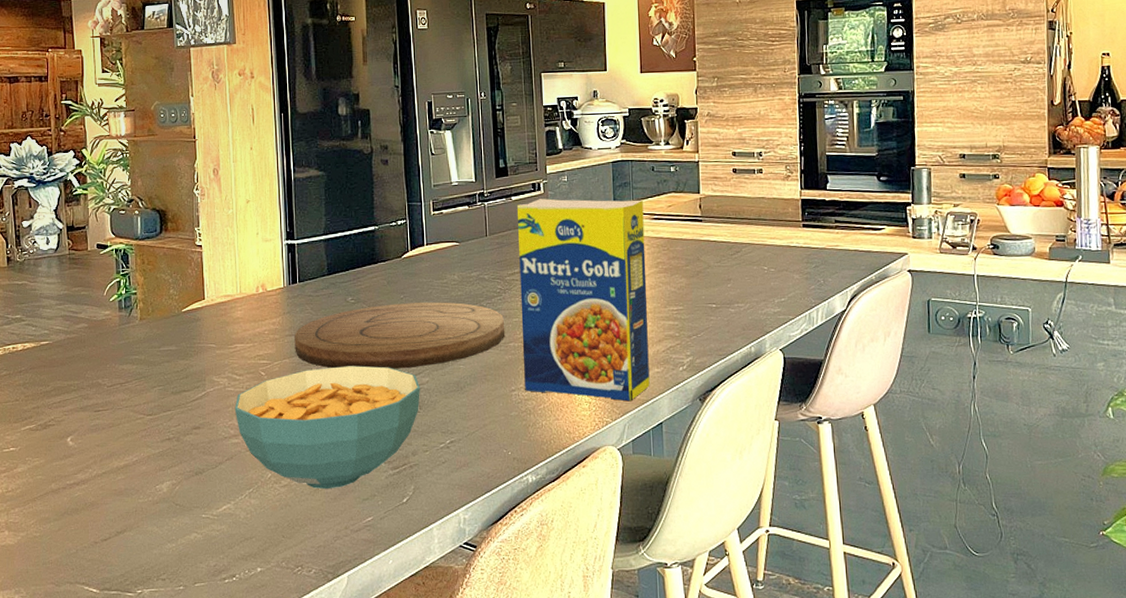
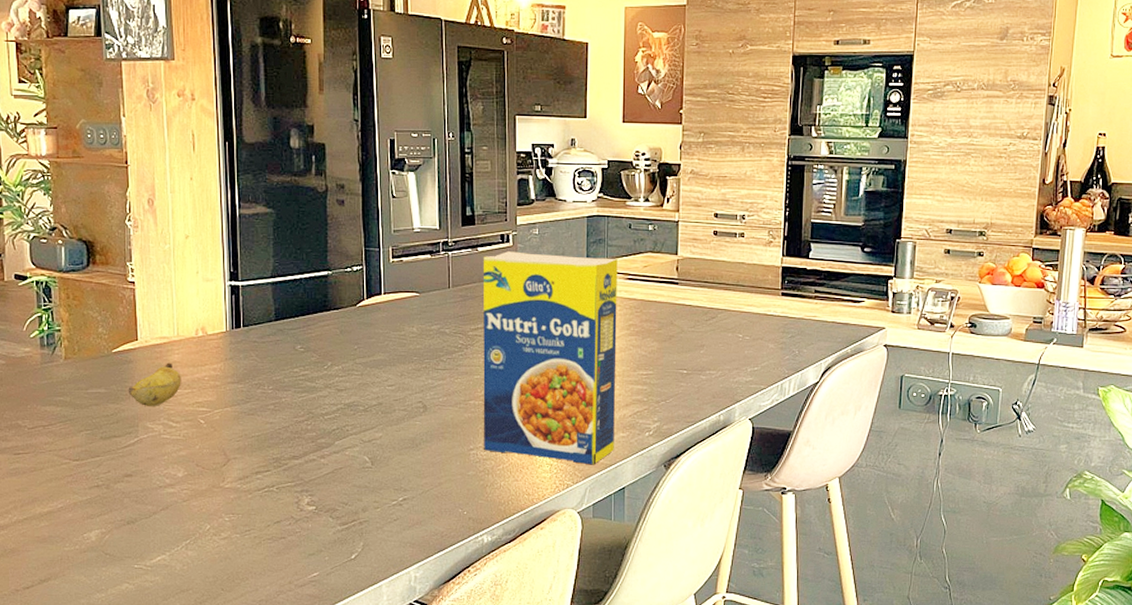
banana: none [196,319,244,361] -> present [128,362,181,406]
cereal bowl: present [234,365,420,490] -> none [170,417,373,543]
cutting board: present [294,302,504,369] -> none [237,354,464,423]

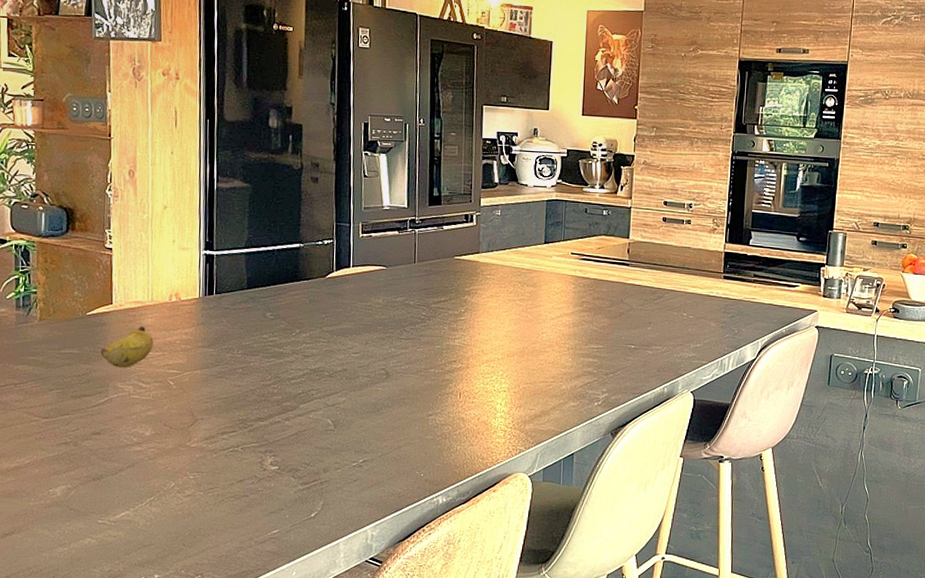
legume: present [483,251,618,465] -> none [442,230,574,432]

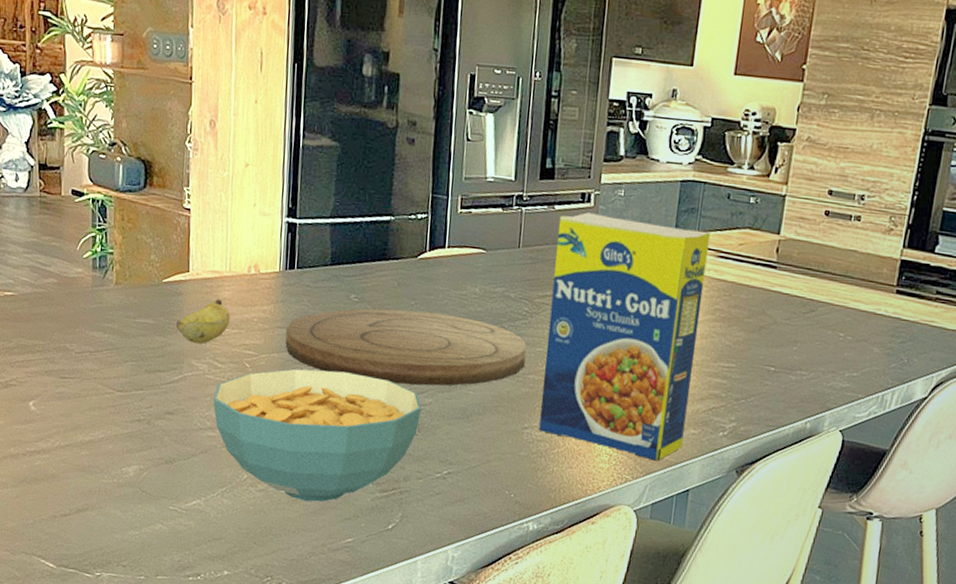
cereal bowl: none [139,381,336,501] -> present [213,368,421,502]
cutting board: none [207,322,426,387] -> present [285,308,526,386]
legume: none [442,230,574,432] -> present [539,212,710,461]

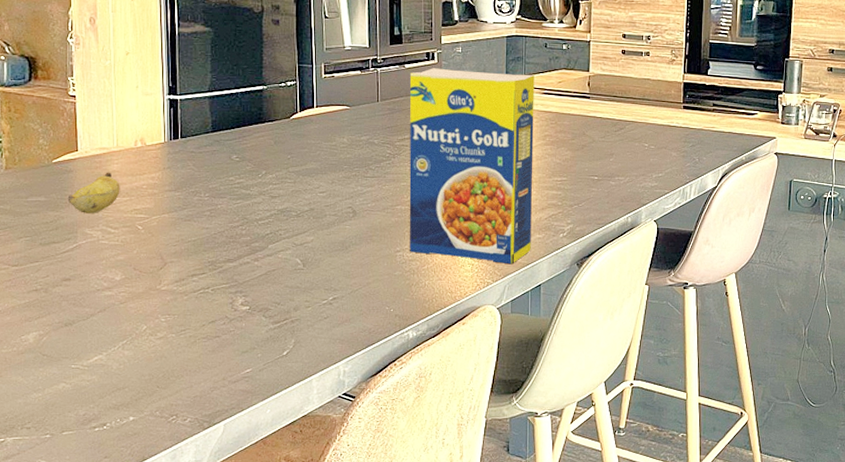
cereal bowl: present [213,368,421,502] -> none [108,223,304,342]
cutting board: present [285,308,526,386] -> none [175,163,392,227]

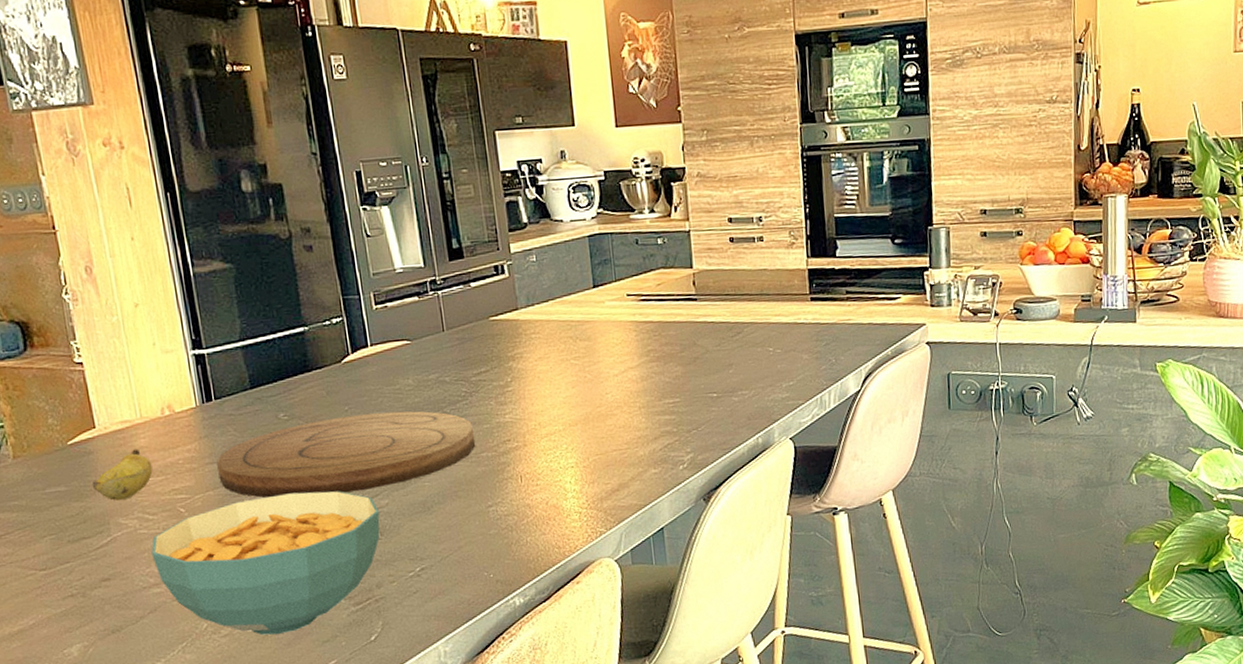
cereal bowl: none [108,223,304,342] -> present [151,491,380,636]
cutting board: none [175,163,392,227] -> present [217,411,475,498]
legume: present [409,68,534,264] -> none [477,278,647,508]

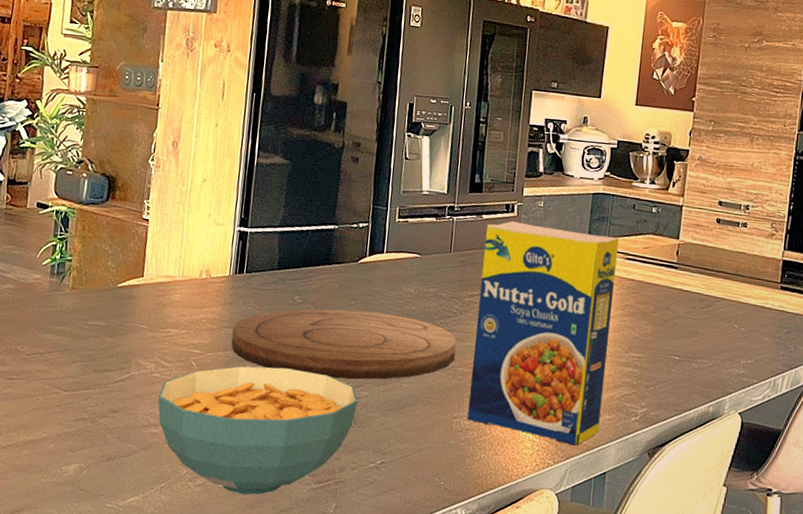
banana: present [91,448,153,501] -> none [127,301,180,344]
legume: none [477,278,647,508] -> present [467,221,619,446]

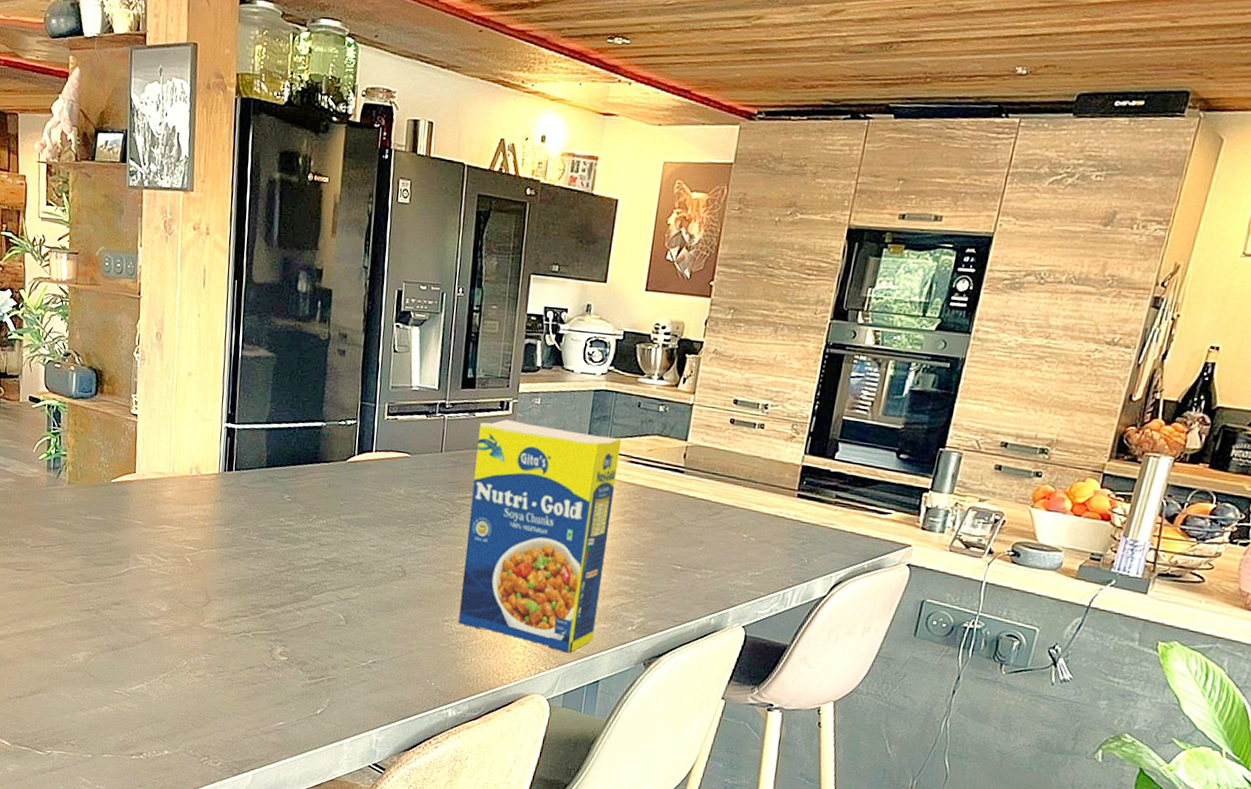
cereal bowl: present [157,366,358,495] -> none [156,563,349,688]
cutting board: present [231,308,456,380] -> none [223,508,447,581]

